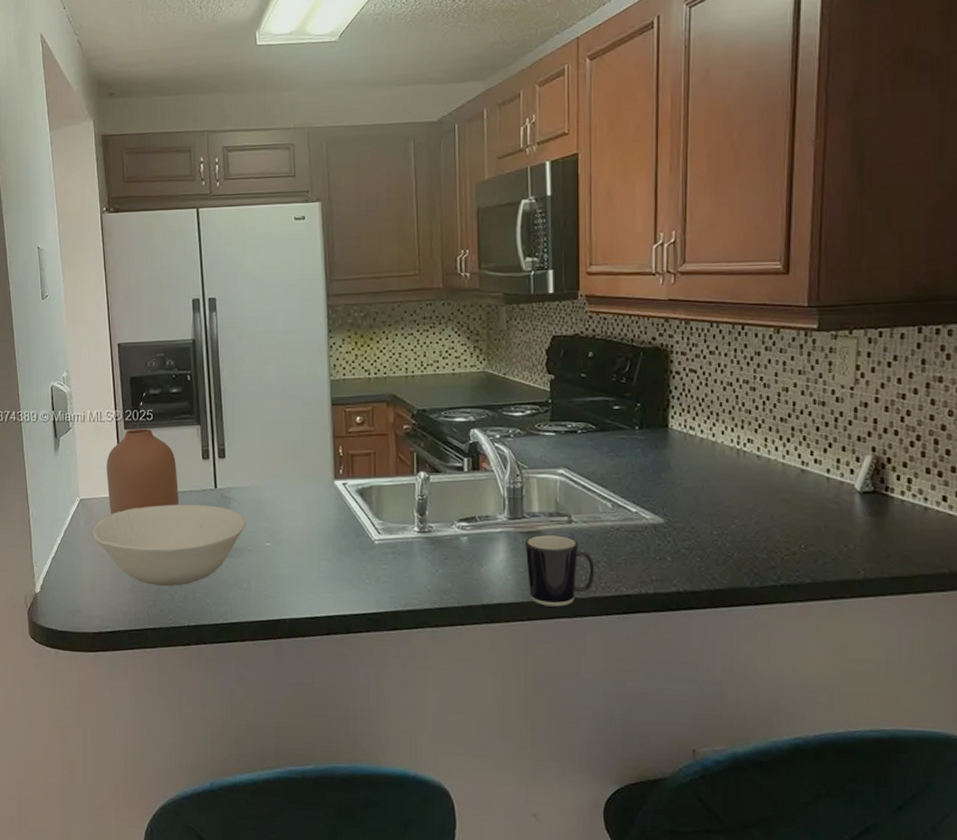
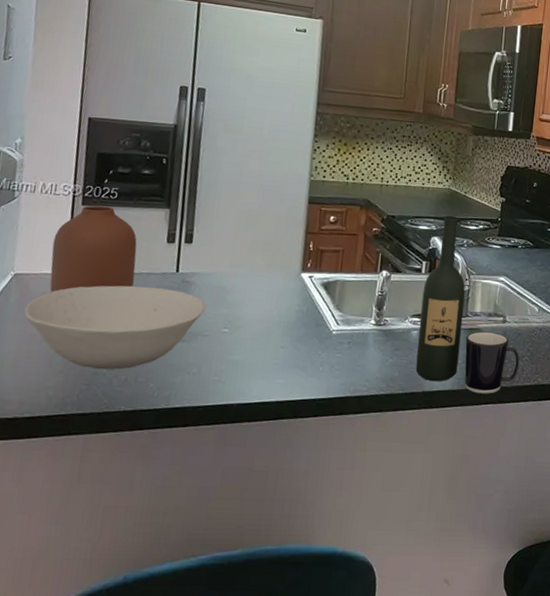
wine bottle: none [468,403,519,594] -> present [415,215,465,382]

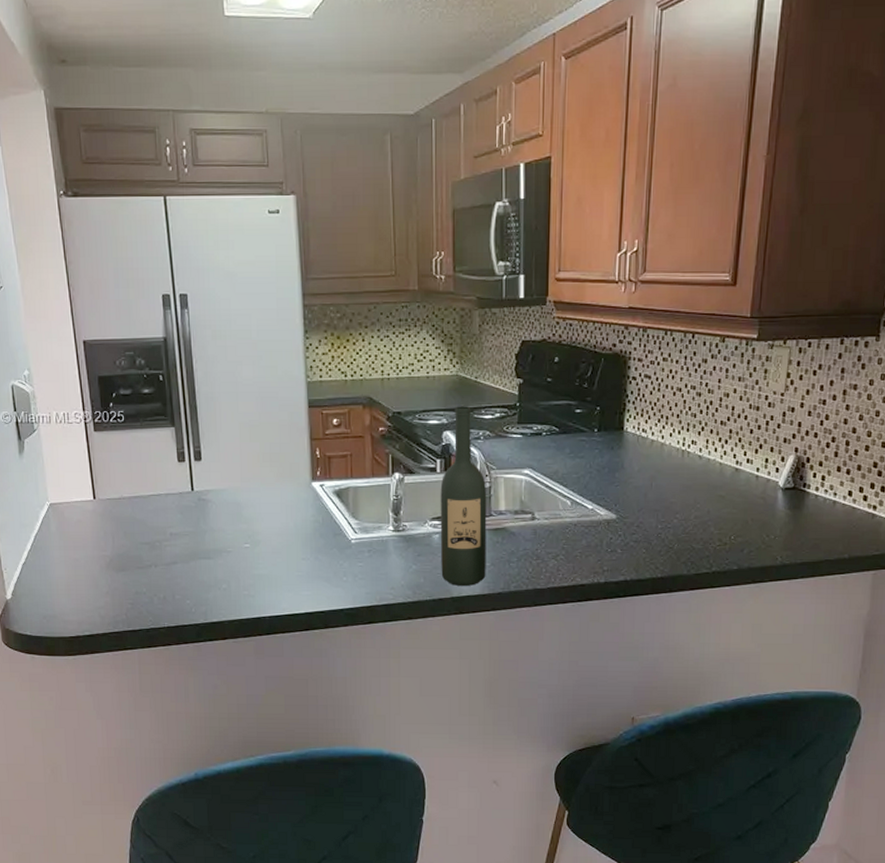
bowl: present [23,285,206,370] -> none [64,507,225,589]
vase: present [50,205,137,293] -> none [76,430,154,519]
mug: present [464,331,520,394] -> none [491,530,554,597]

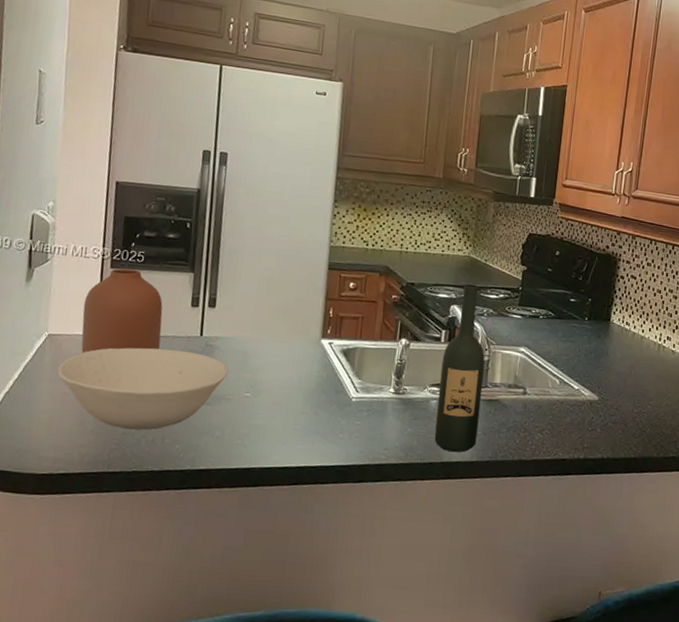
bowl: none [64,507,225,589] -> present [57,347,229,430]
vase: none [76,430,154,519] -> present [81,268,163,353]

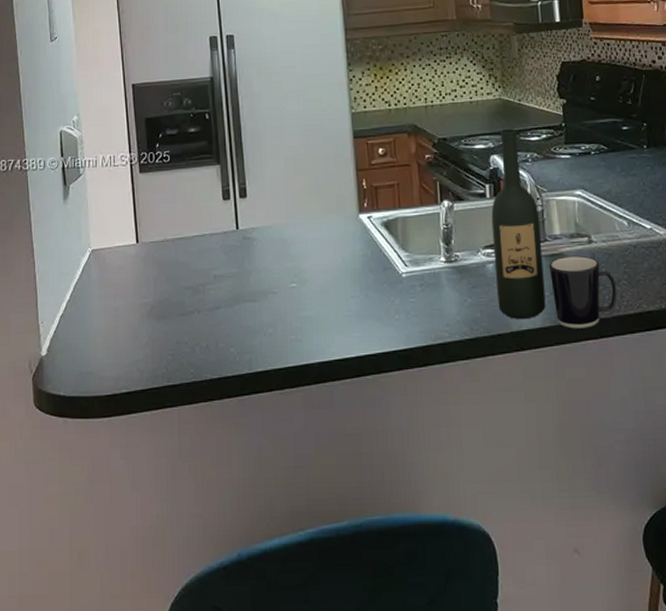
bowl: present [57,347,229,430] -> none [105,247,270,339]
vase: present [81,268,163,353] -> none [120,170,198,265]
mug: none [483,402,540,467] -> present [548,255,617,329]

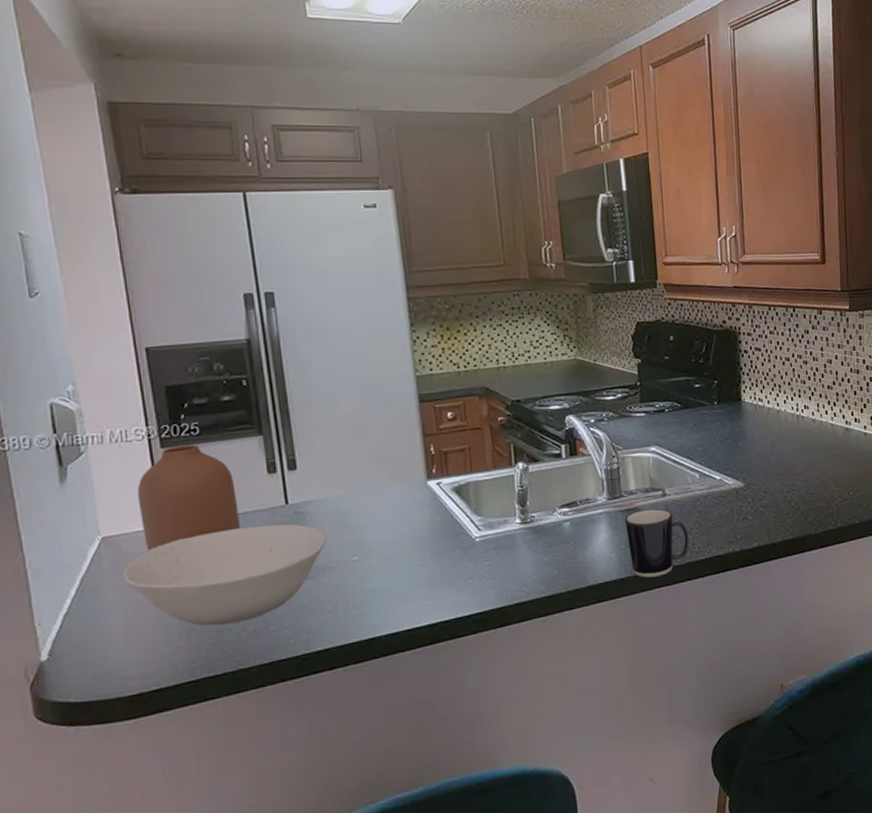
bowl: none [105,247,270,339] -> present [122,524,327,626]
vase: none [120,170,198,265] -> present [137,444,240,551]
wine bottle: present [491,129,546,320] -> none [567,389,622,574]

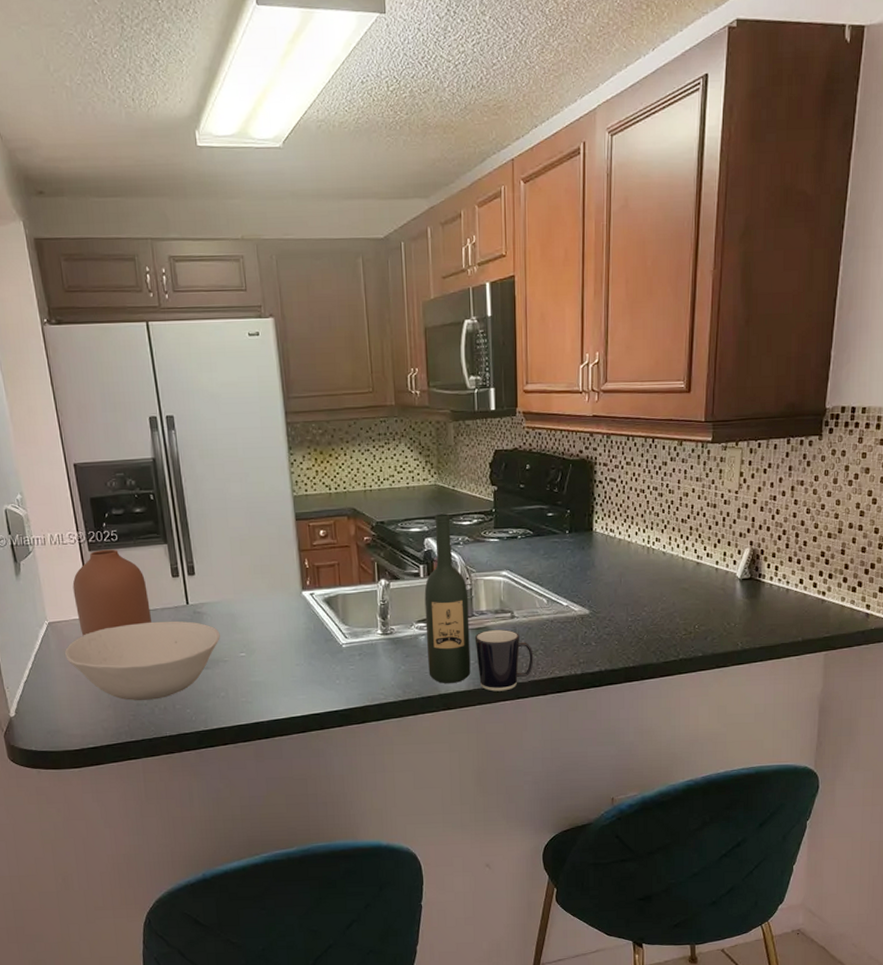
wine bottle: none [567,389,622,574] -> present [424,513,471,684]

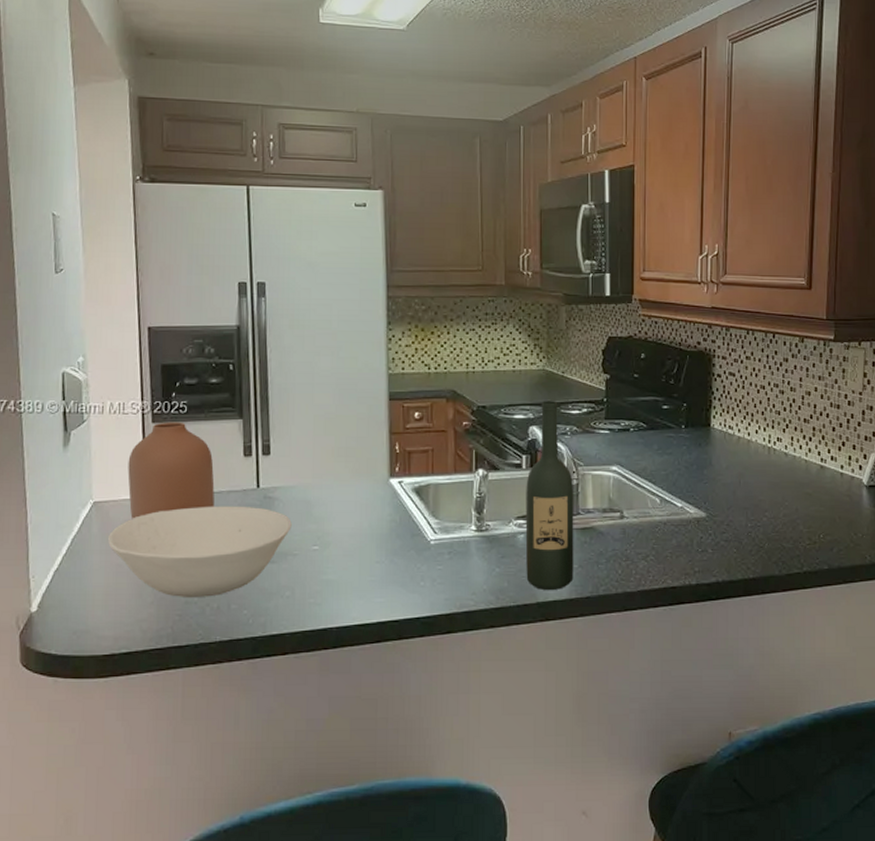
mug: present [474,629,534,692] -> none [579,530,644,601]

